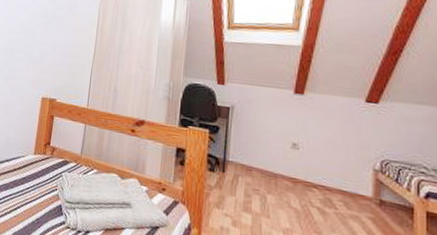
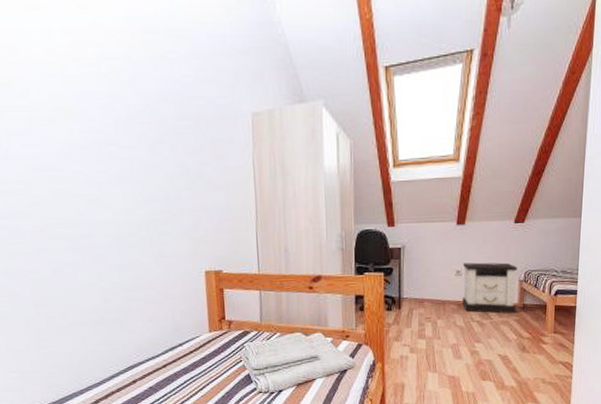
nightstand: none [298,136,371,210] -> present [461,262,518,314]

